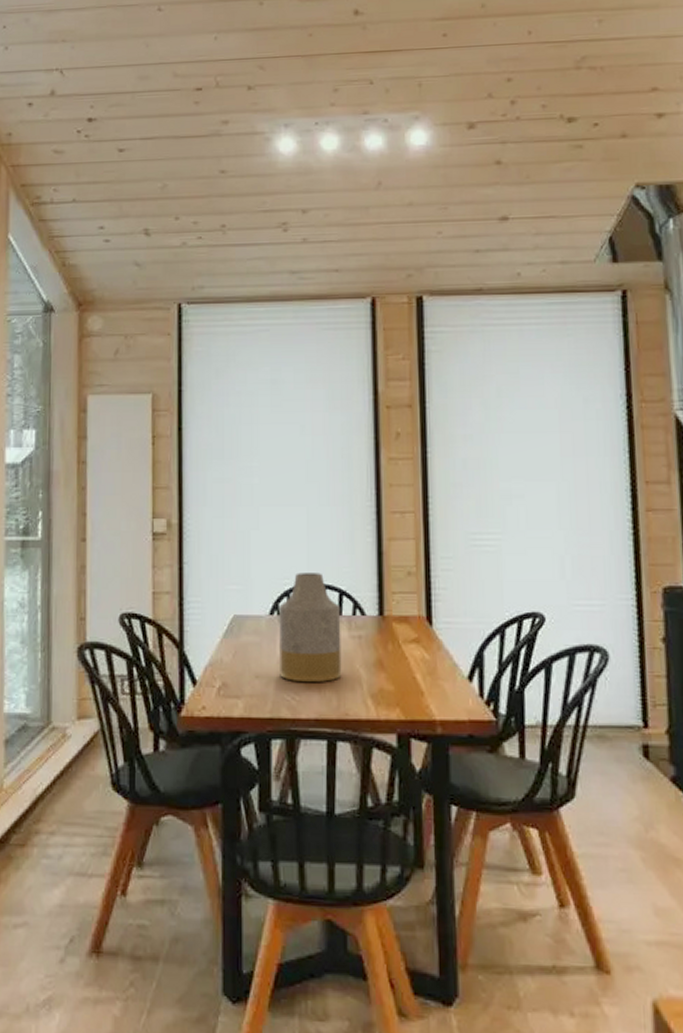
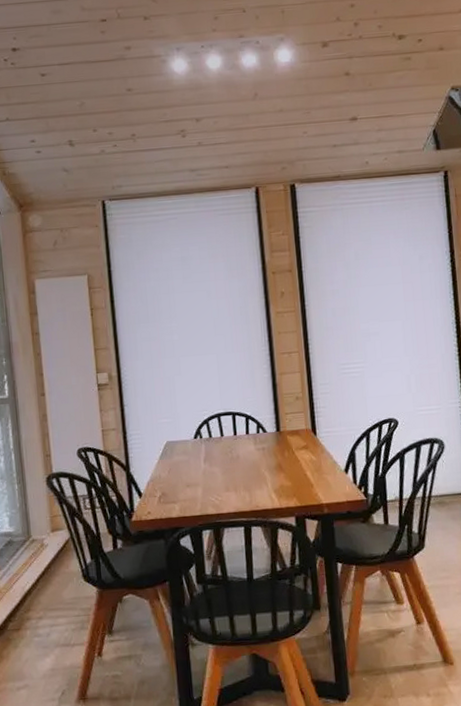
vase: present [279,573,342,683] -> none [201,404,252,487]

